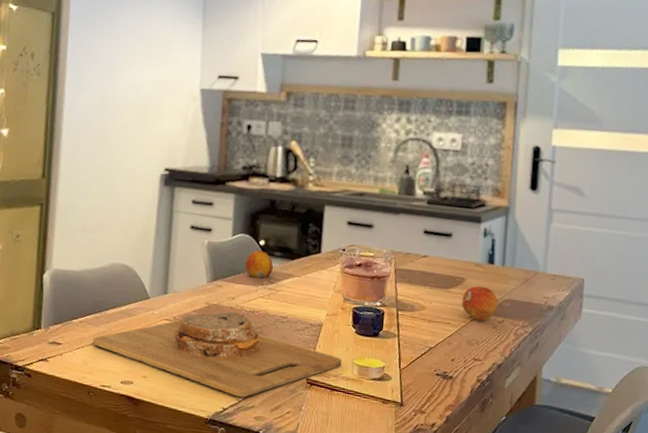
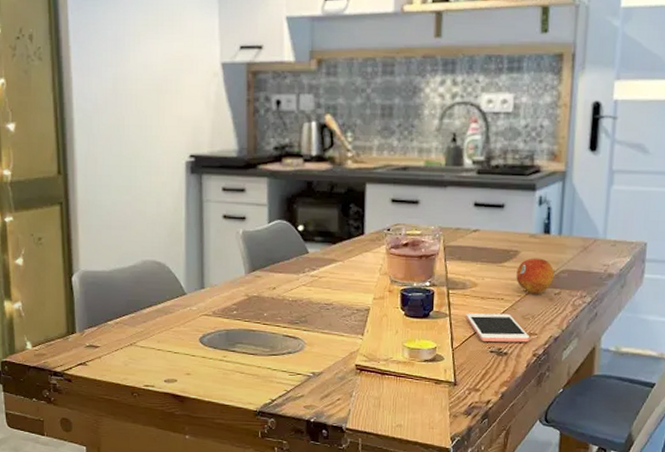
cutting board: present [93,311,342,398] -> none [132,302,392,388]
fruit: present [244,250,273,279] -> none [284,237,314,266]
cell phone: none [413,335,474,368] -> present [466,313,529,343]

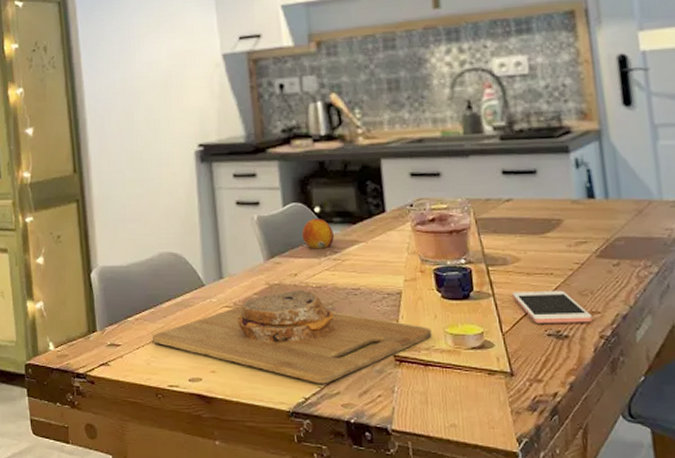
cutting board: none [132,302,392,388] -> present [153,289,432,384]
fruit: none [284,237,314,266] -> present [301,219,334,249]
fruit: present [516,258,555,294] -> none [563,225,609,267]

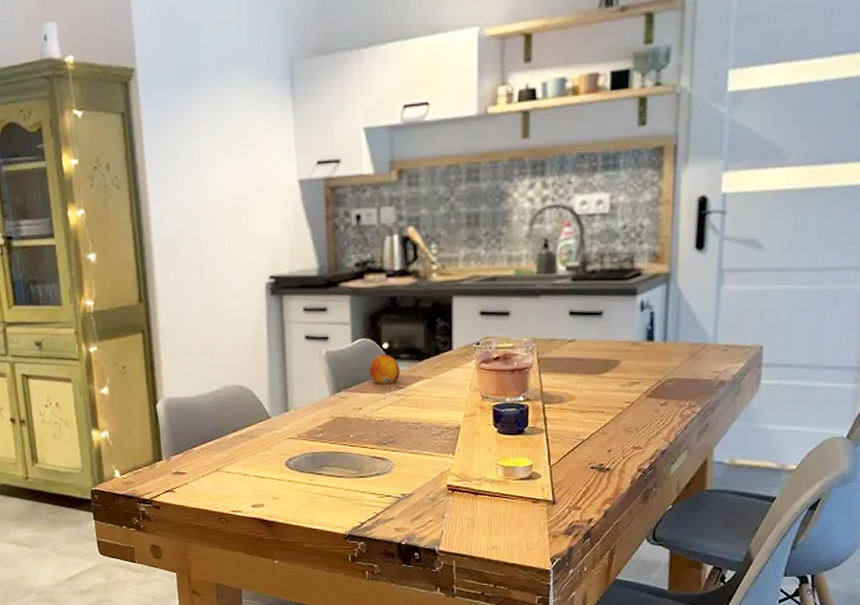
cutting board: present [153,289,432,384] -> none [218,423,485,510]
cell phone: present [512,290,592,323] -> none [563,427,633,457]

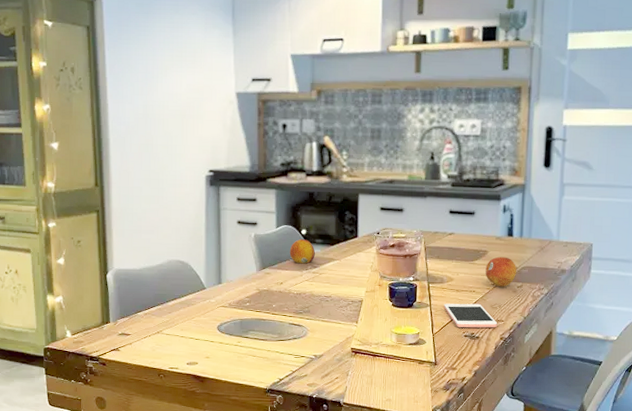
cell phone: none [563,427,633,457] -> present [444,303,497,328]
fruit: none [617,367,660,406] -> present [485,256,517,287]

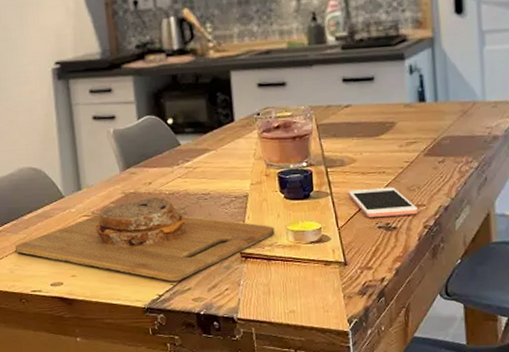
cutting board: none [159,295,382,369] -> present [15,196,275,282]
fruit: present [289,239,315,264] -> none [155,130,186,159]
fruit: present [485,256,517,287] -> none [395,127,436,165]

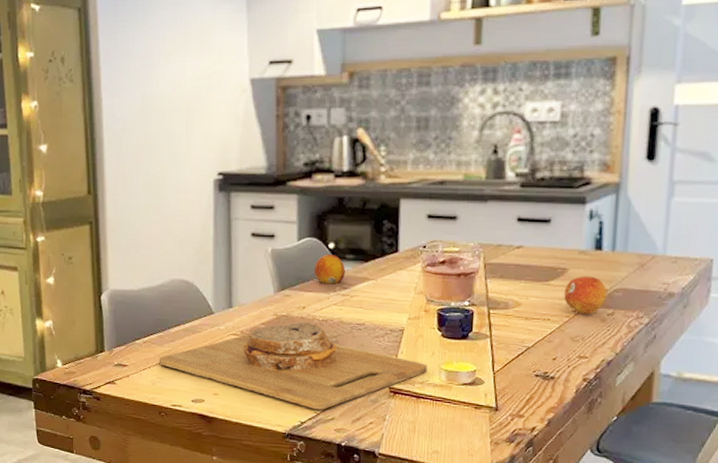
fruit: none [155,130,186,159] -> present [314,255,345,284]
cell phone: present [348,186,418,217] -> none [508,334,579,366]
fruit: none [395,127,436,165] -> present [564,276,608,315]

